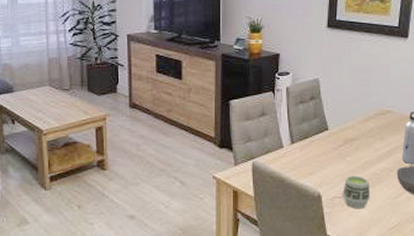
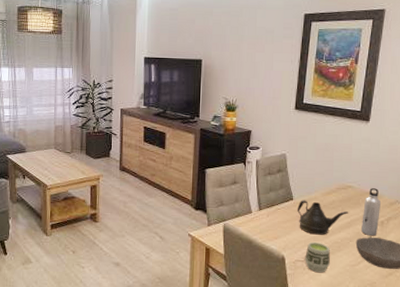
teapot: none [333,129,388,167] -> present [297,200,348,235]

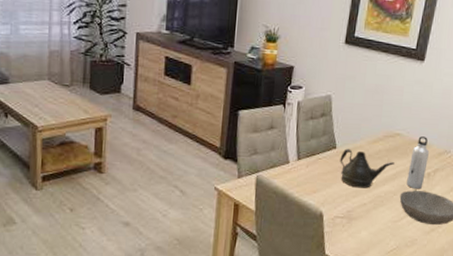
cup: present [305,241,330,273] -> none [345,195,373,230]

